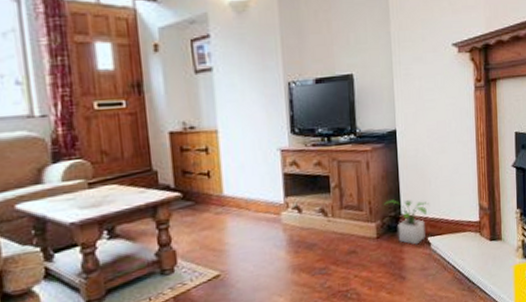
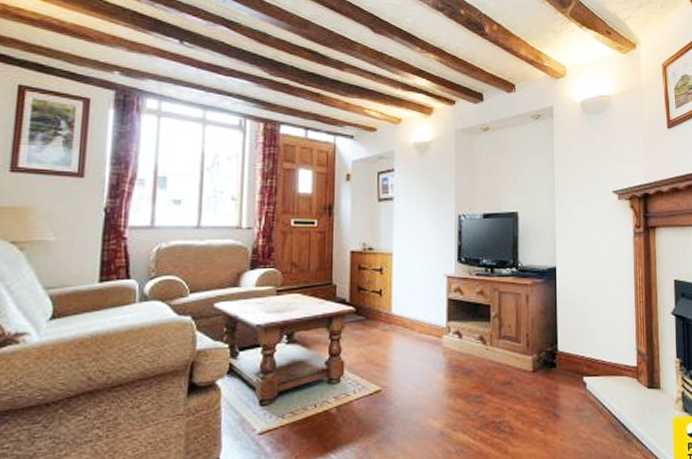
potted plant: present [382,199,429,245] -> none [539,335,586,384]

